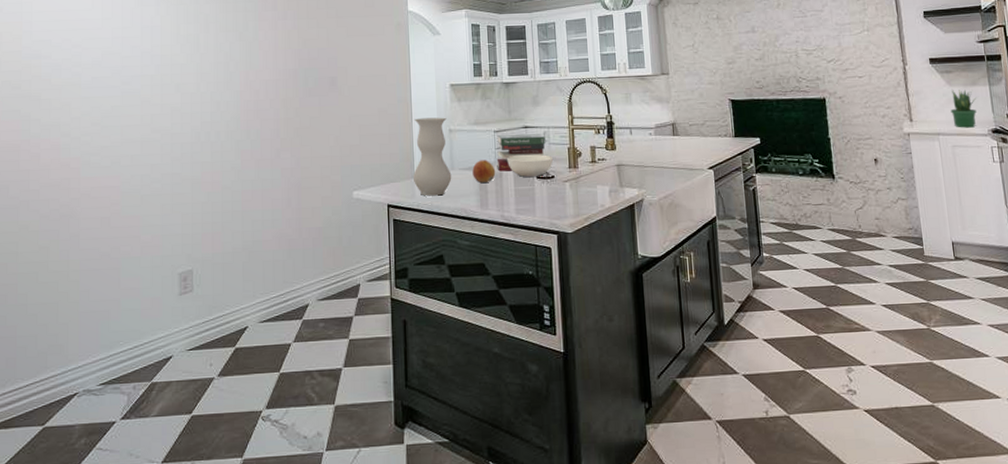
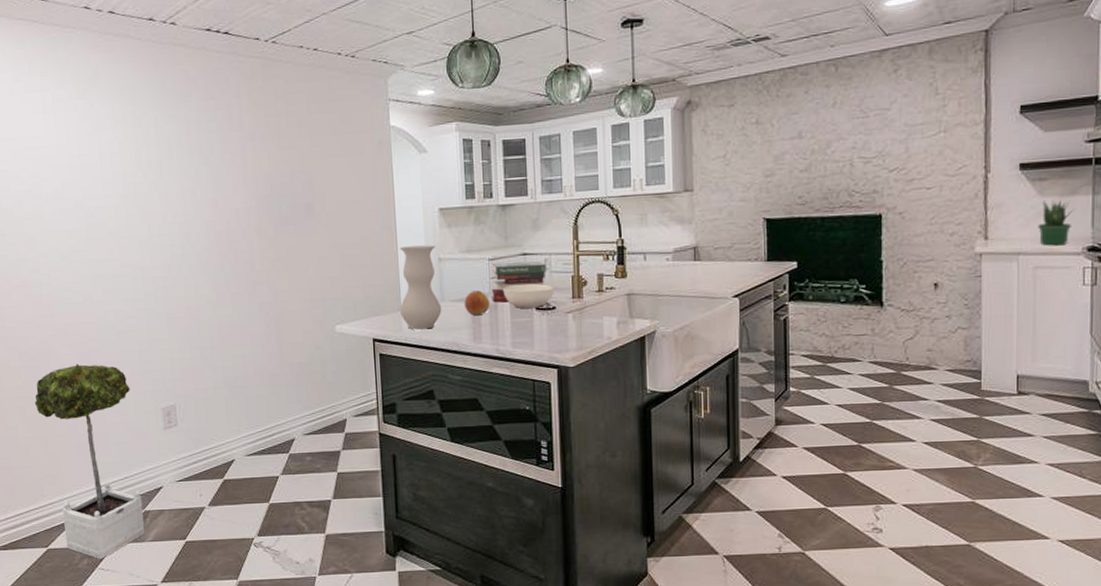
potted tree: none [49,227,150,438] -> present [34,363,145,559]

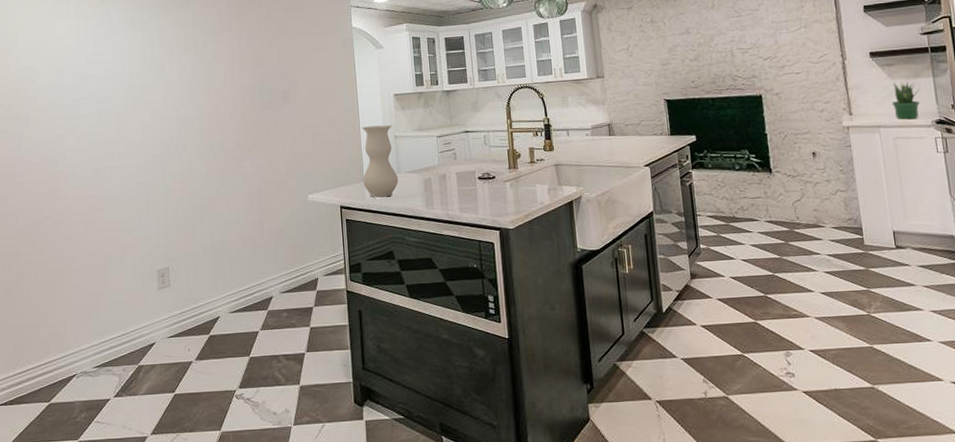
potted tree: present [34,363,145,559] -> none [45,231,138,413]
fruit: present [464,290,490,315] -> none [417,163,440,184]
books: present [491,261,546,303] -> none [440,138,486,174]
bowl: present [502,283,555,309] -> none [449,156,494,179]

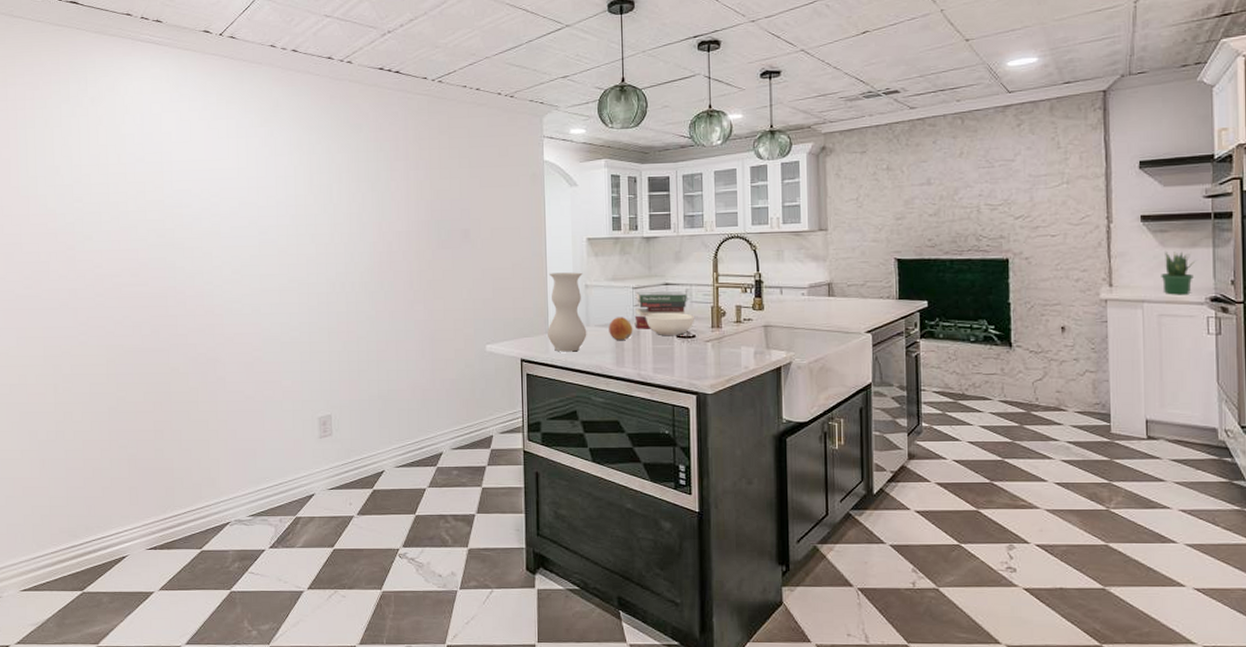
fruit: none [417,163,440,184] -> present [609,317,633,340]
books: none [440,138,486,174] -> present [634,291,687,329]
bowl: none [449,156,494,179] -> present [644,312,695,336]

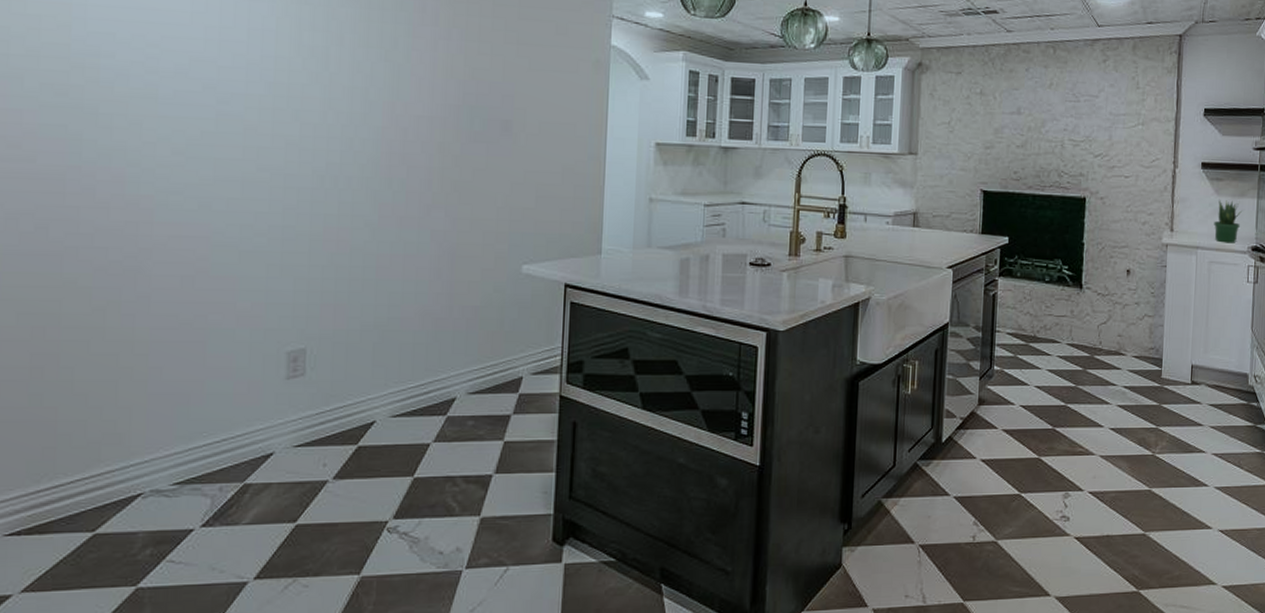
vase: present [546,272,587,352] -> none [599,181,648,278]
fruit: present [609,317,633,340] -> none [673,238,702,265]
books: present [634,291,687,329] -> none [703,209,765,254]
bowl: present [644,312,695,336] -> none [715,235,772,264]

